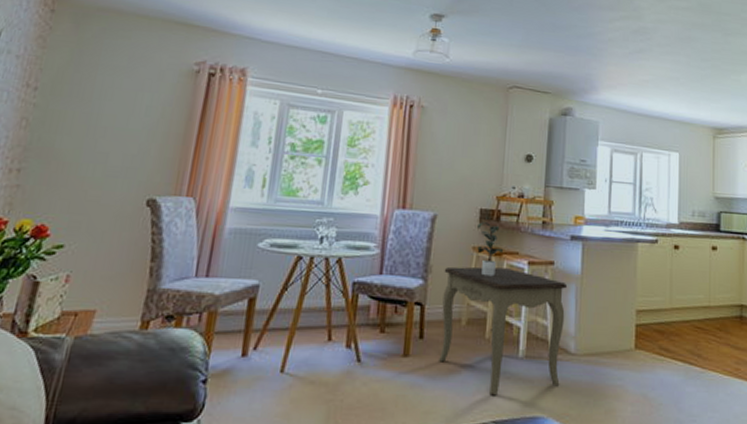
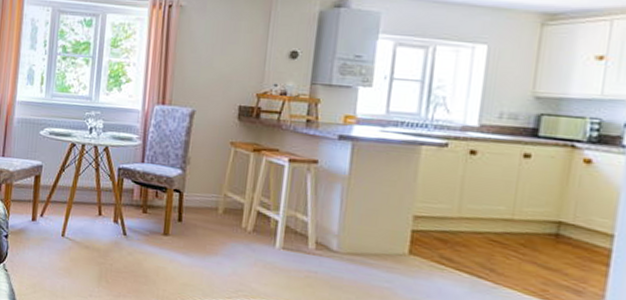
side table: present [439,266,568,396] -> none [196,159,333,280]
potted plant: present [477,222,504,277] -> none [235,119,263,172]

